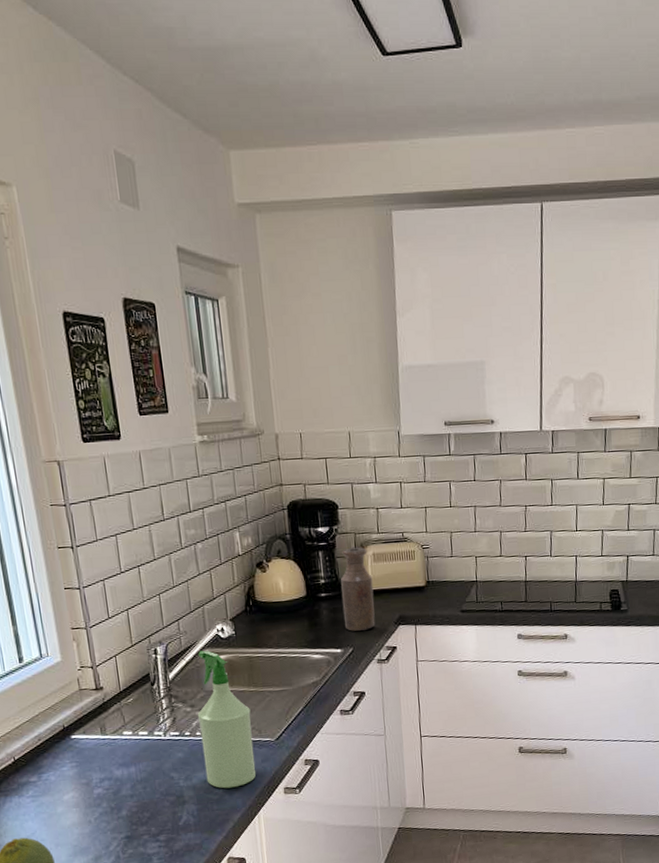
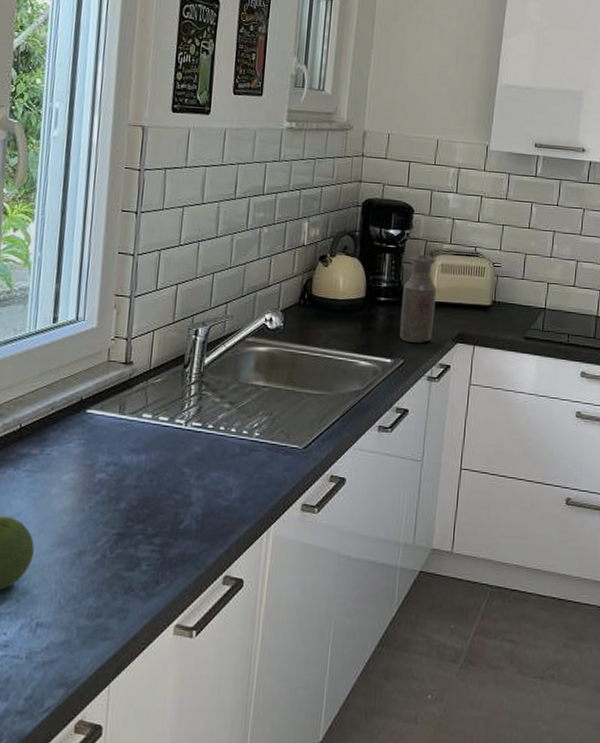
spray bottle: present [197,650,256,789] -> none [220,338,283,495]

